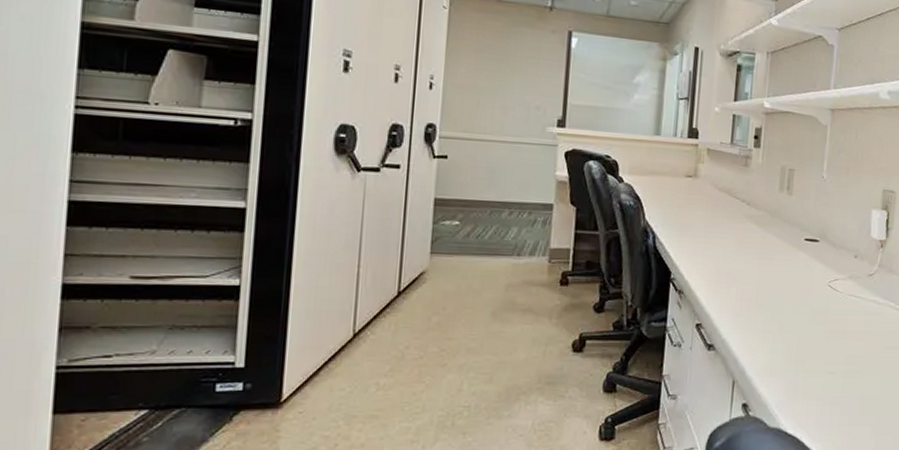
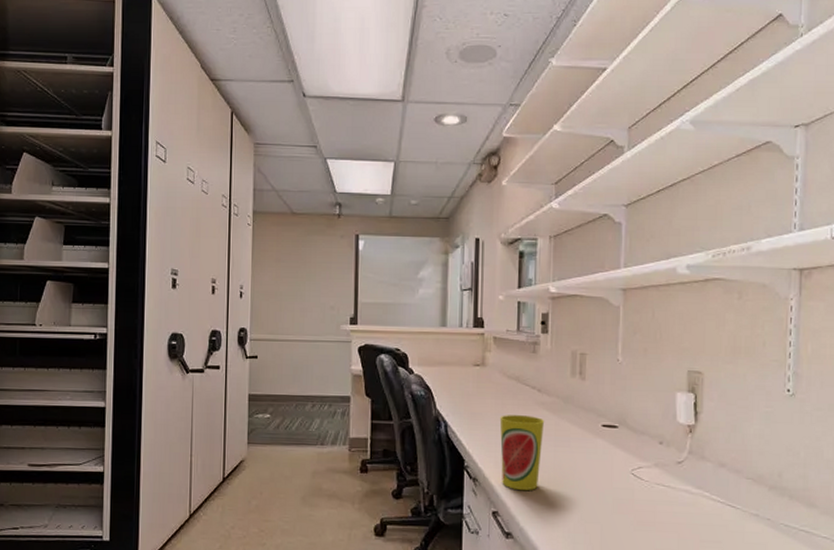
cup: none [707,227,751,302] -> present [499,415,544,490]

